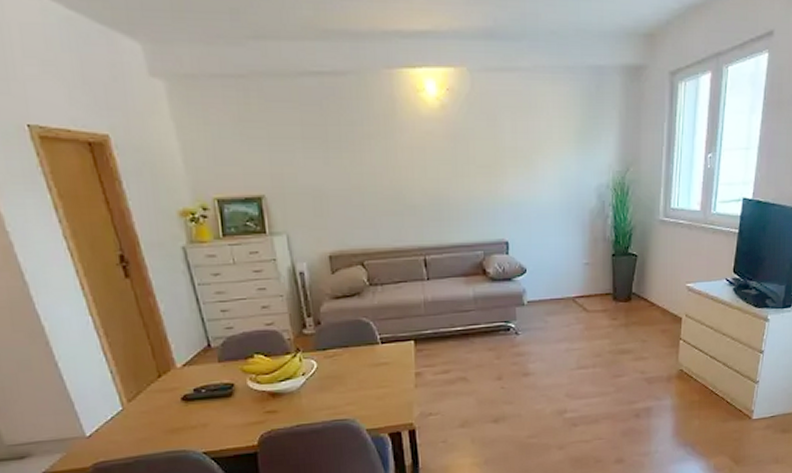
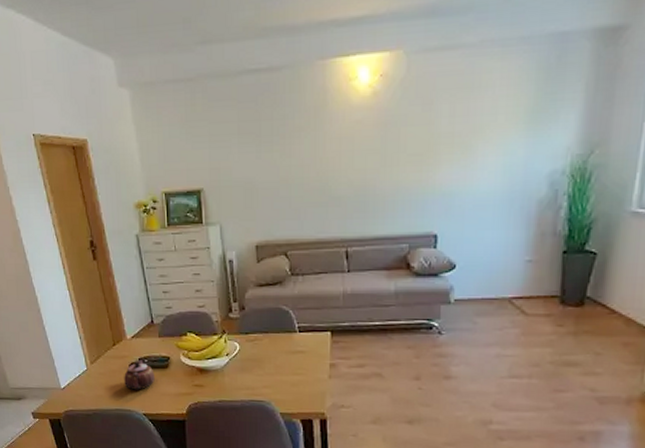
teapot: none [175,390,216,427] -> present [124,360,155,390]

